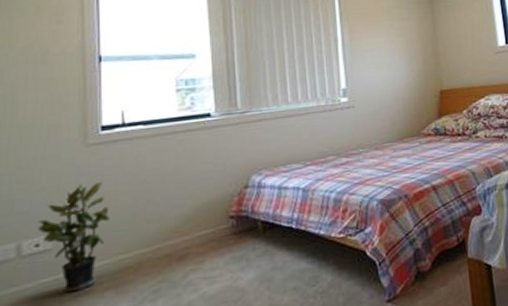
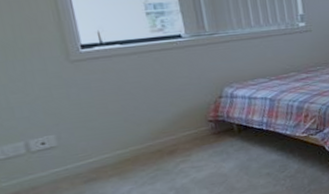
potted plant: present [37,181,109,293] -> none [39,92,104,179]

